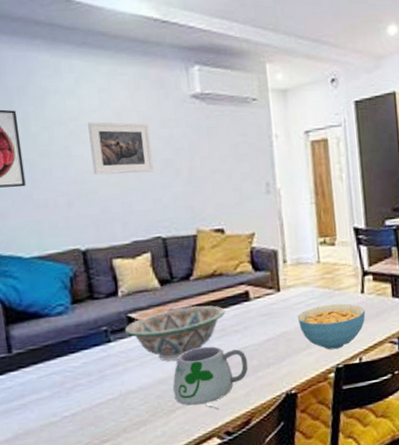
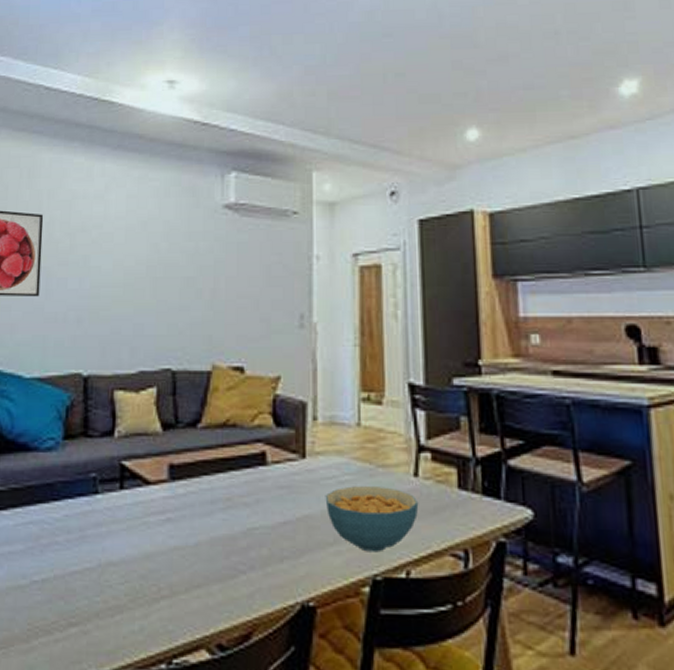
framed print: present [88,122,155,175] -> none [109,230,175,291]
decorative bowl: present [124,305,226,362] -> none [115,461,235,531]
mug: present [173,346,248,411] -> none [161,518,256,611]

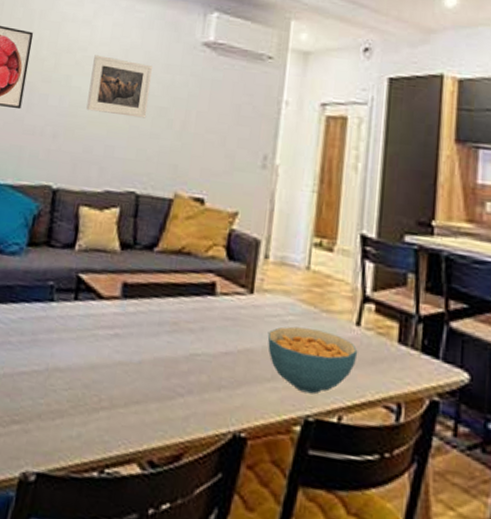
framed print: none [109,230,175,291] -> present [86,55,153,118]

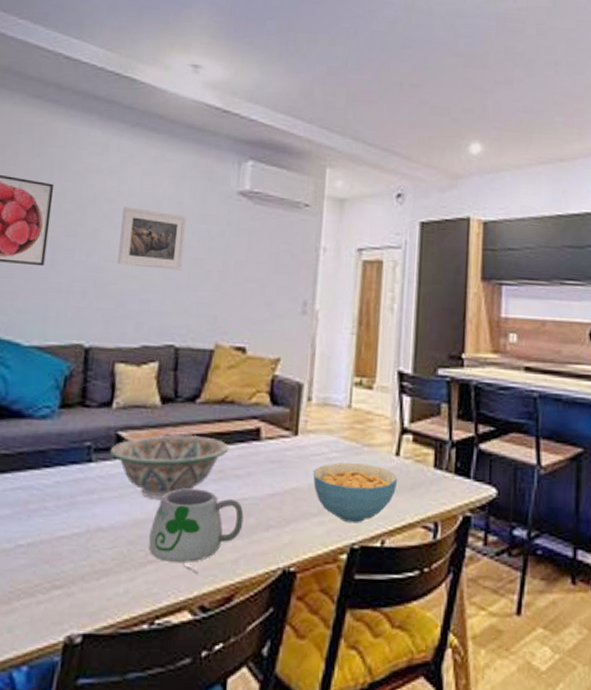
decorative bowl: none [70,281,184,346] -> present [109,434,229,499]
mug: none [102,337,196,428] -> present [148,488,244,575]

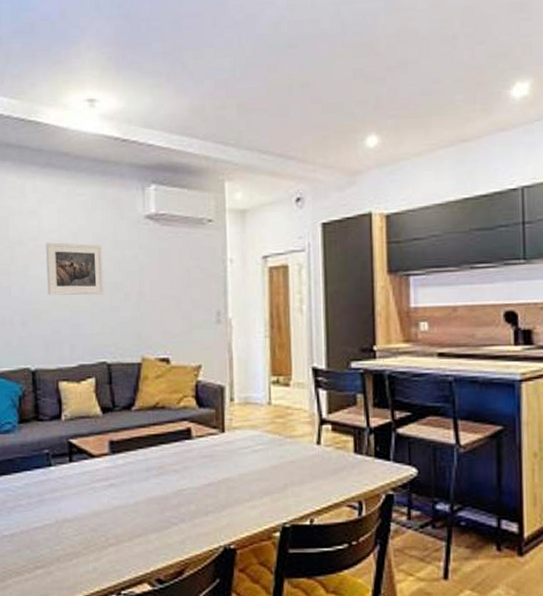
decorative bowl: present [109,434,229,499] -> none [64,438,165,493]
mug: present [148,488,244,575] -> none [107,483,185,554]
cereal bowl: present [313,462,398,523] -> none [242,453,321,506]

